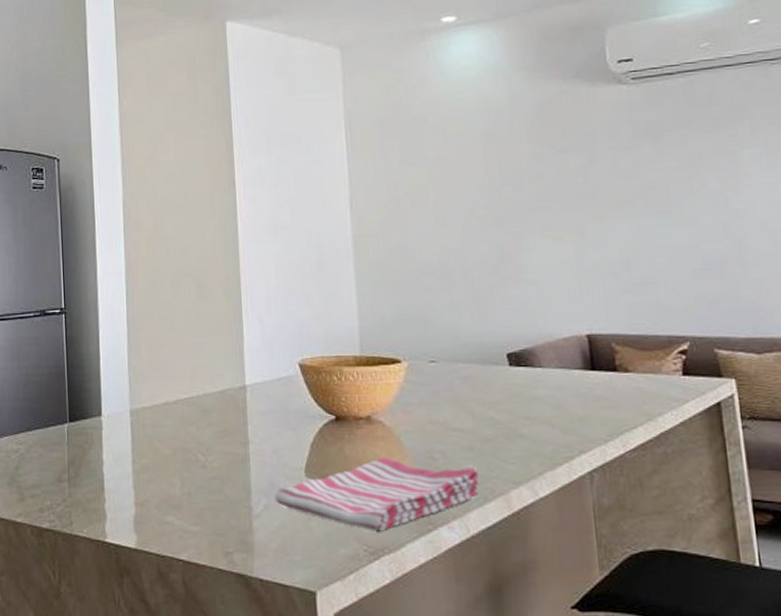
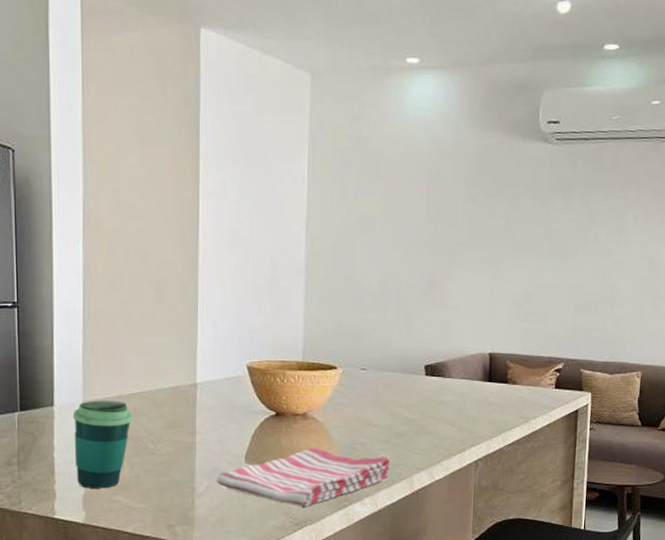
cup: none [120,408,182,508] -> present [72,400,133,488]

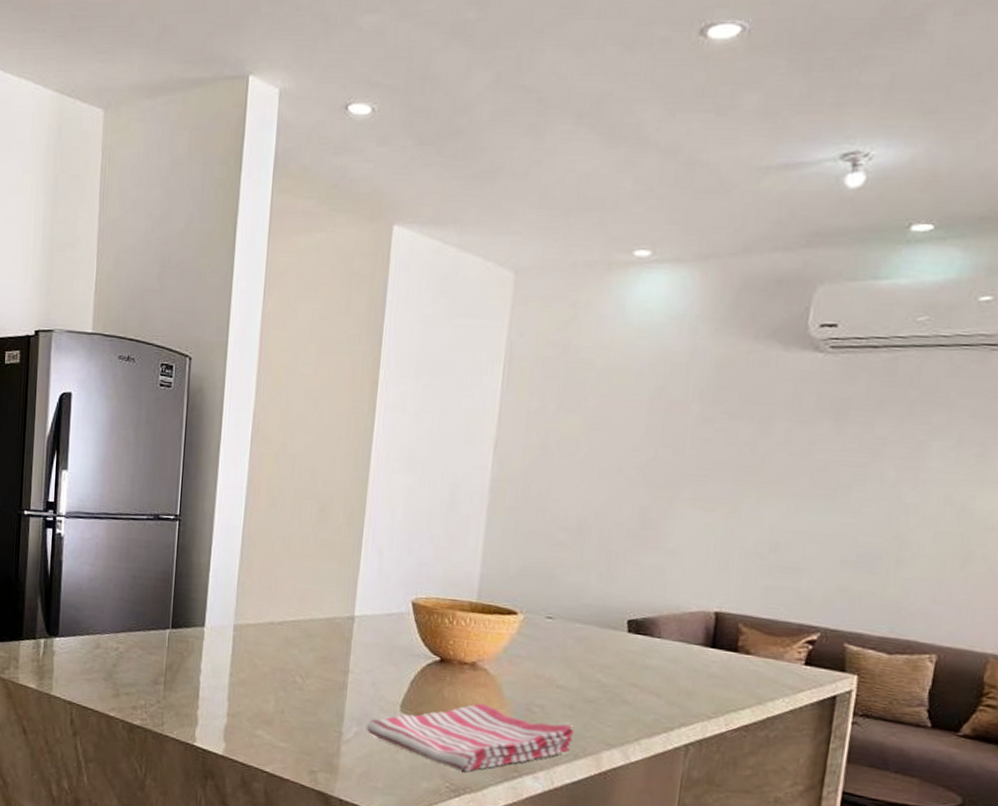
cup: present [72,400,133,488] -> none [220,624,284,721]

